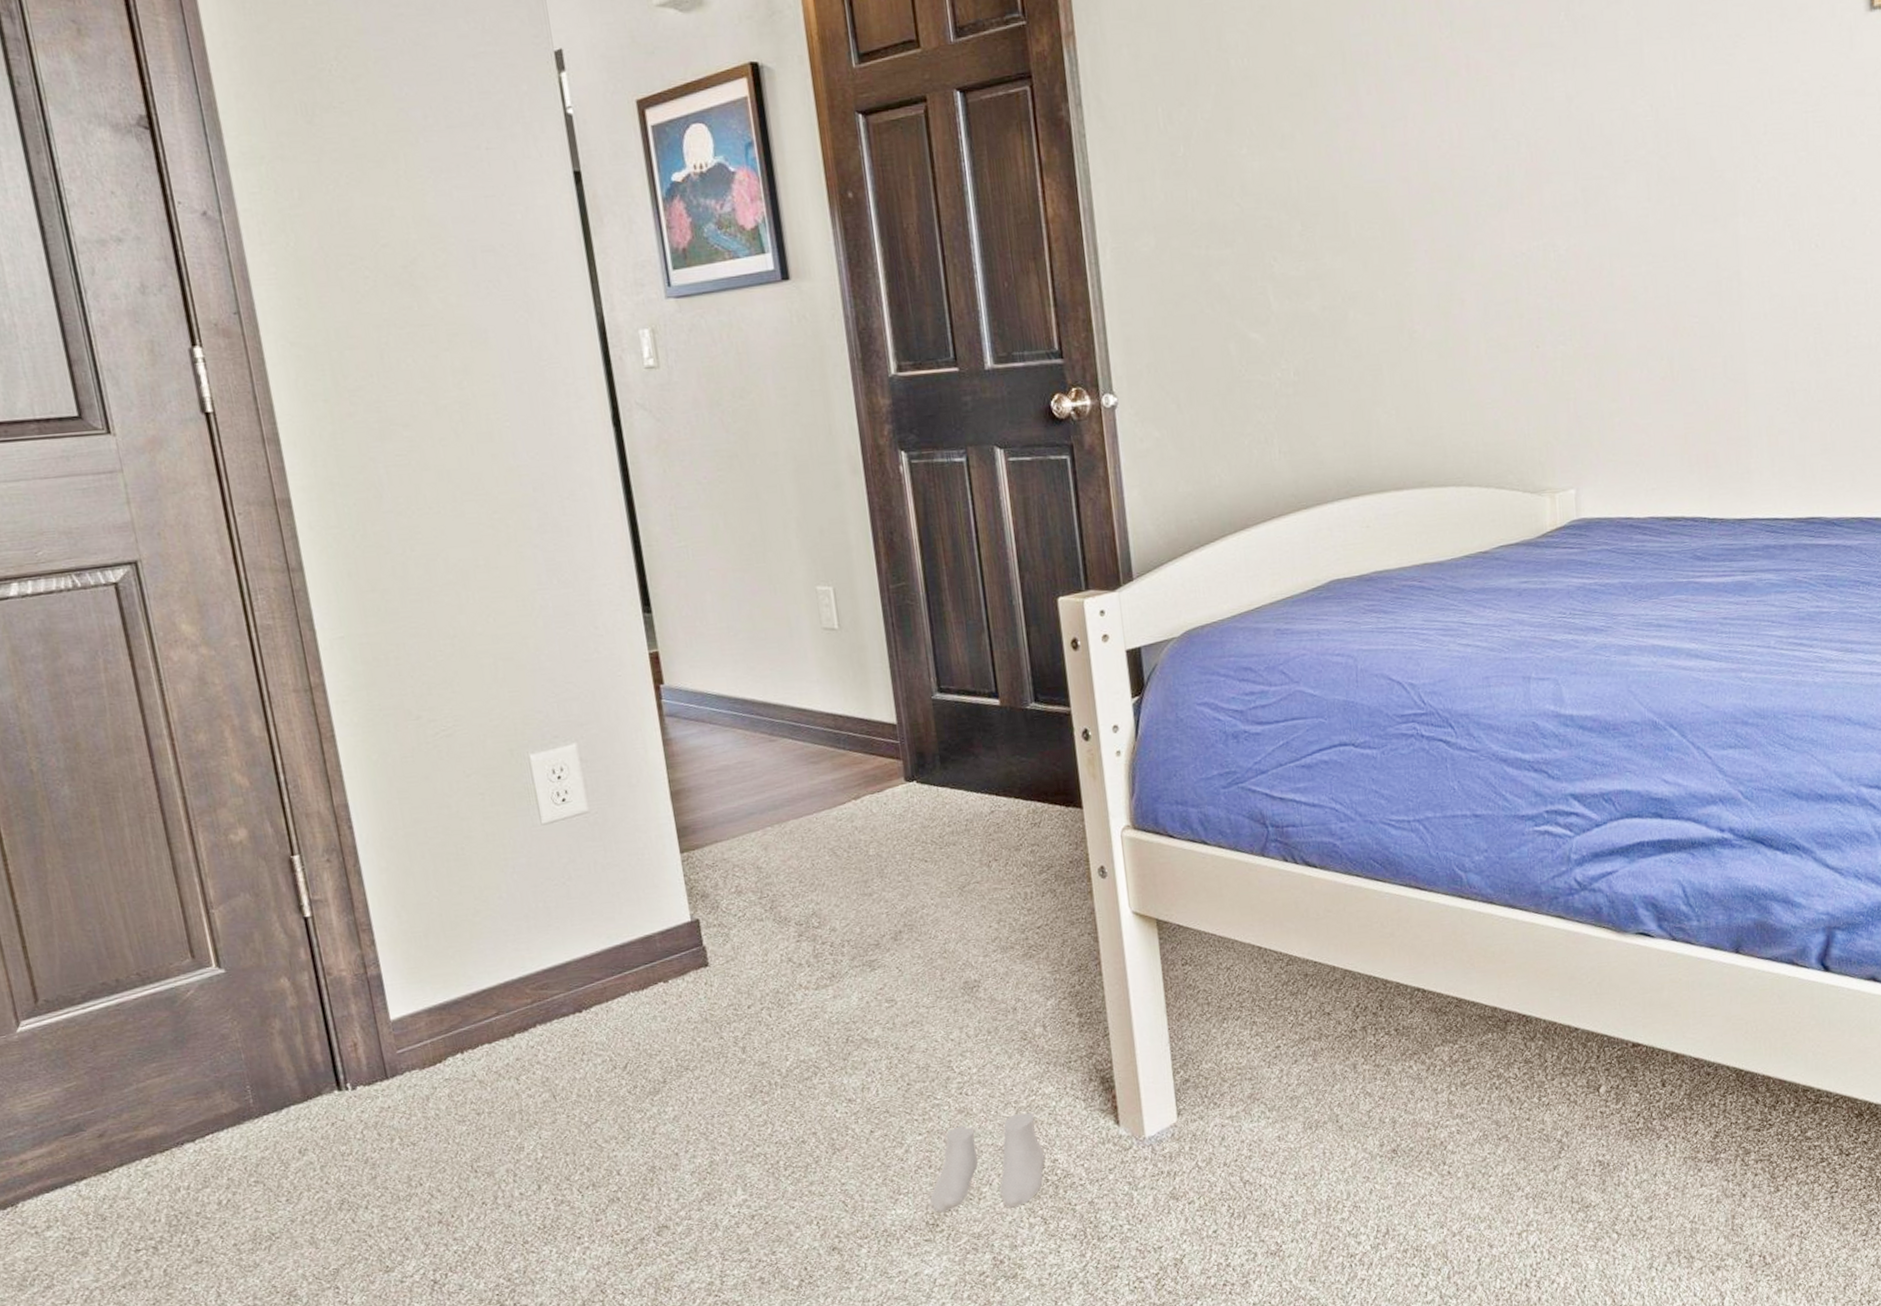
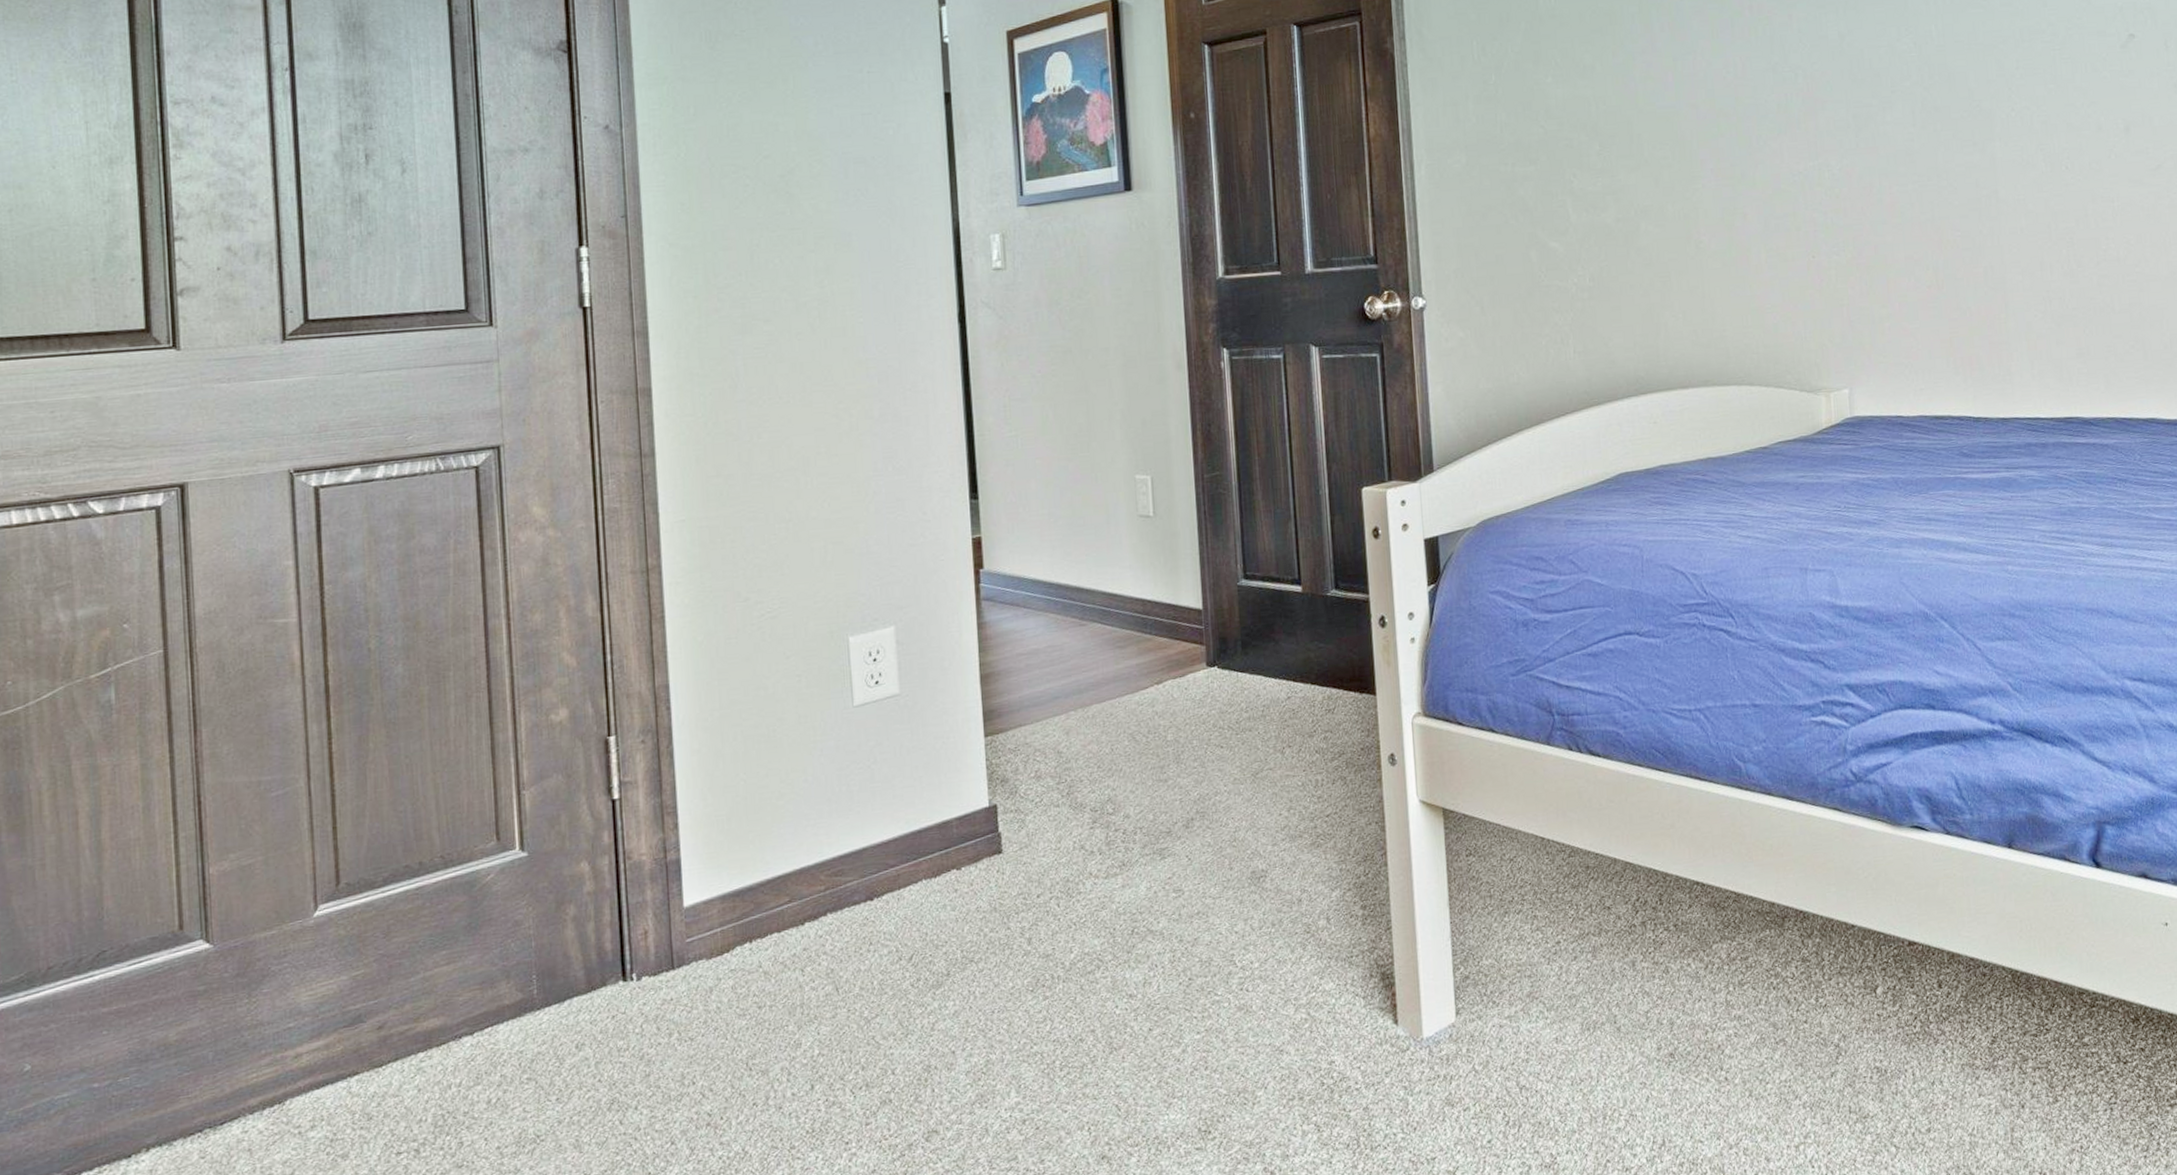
socks: present [930,1112,1045,1213] -> none [1204,1010,1322,1118]

